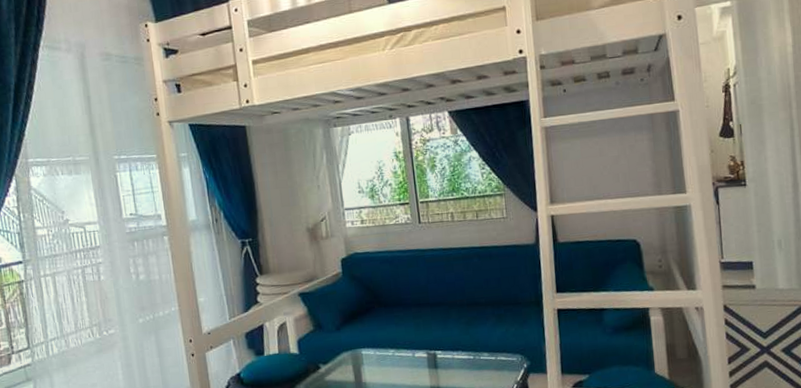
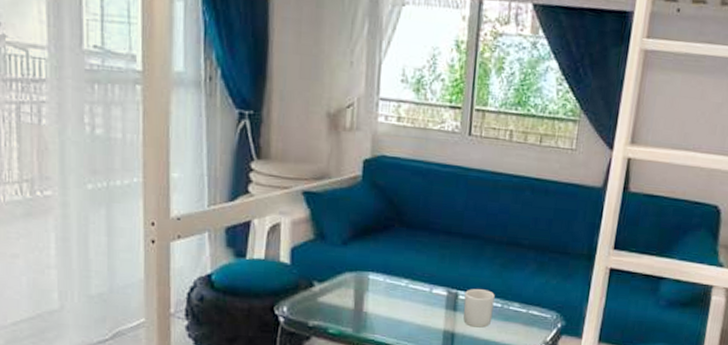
mug: none [441,346,469,380] -> present [463,289,495,328]

